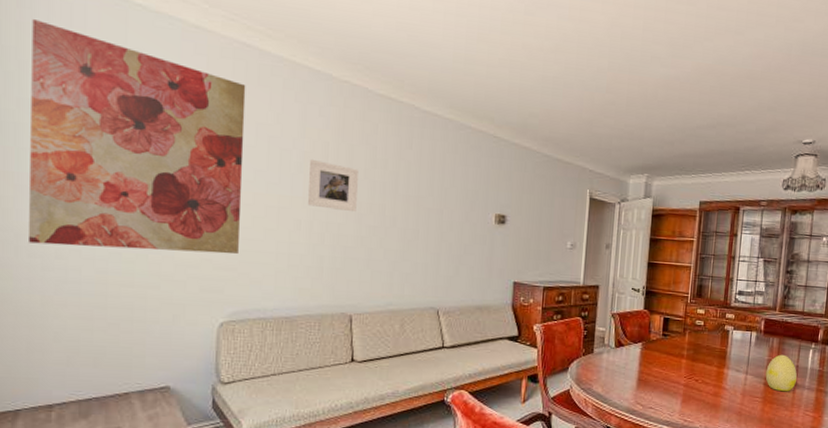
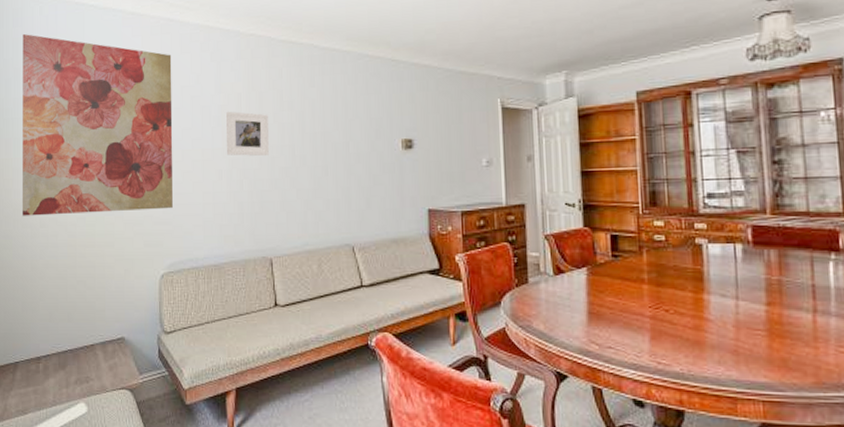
decorative egg: present [765,354,798,392] -> none [765,270,817,321]

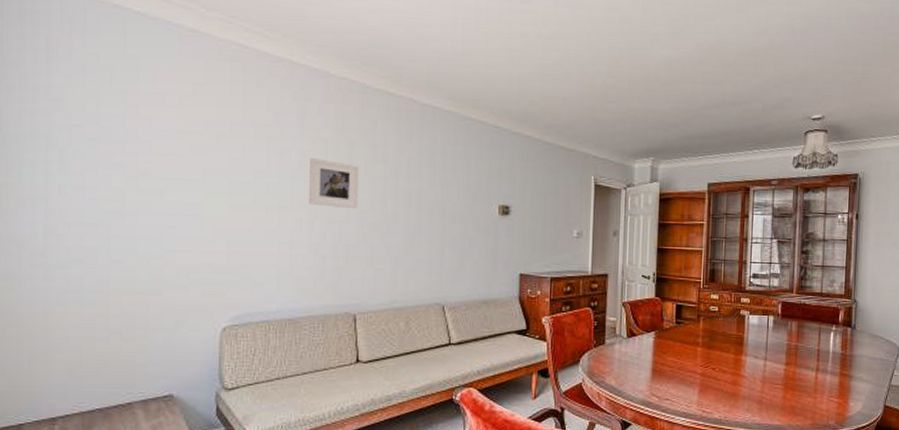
wall art: present [23,34,173,216] -> none [31,32,244,257]

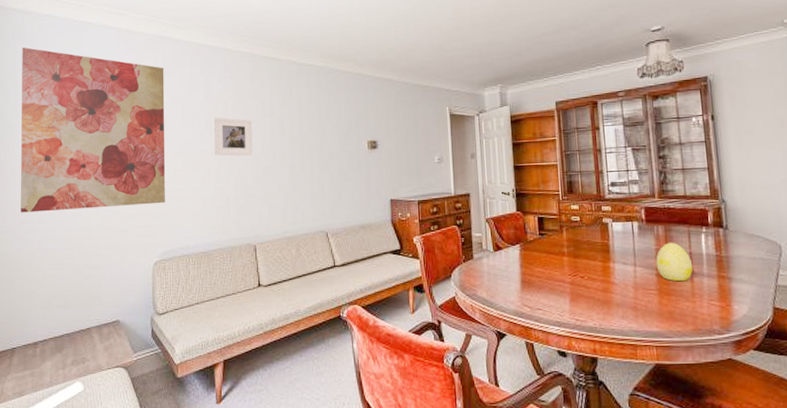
wall art: none [31,32,244,257] -> present [21,47,166,213]
decorative egg: none [785,338,819,378] -> present [656,242,693,282]

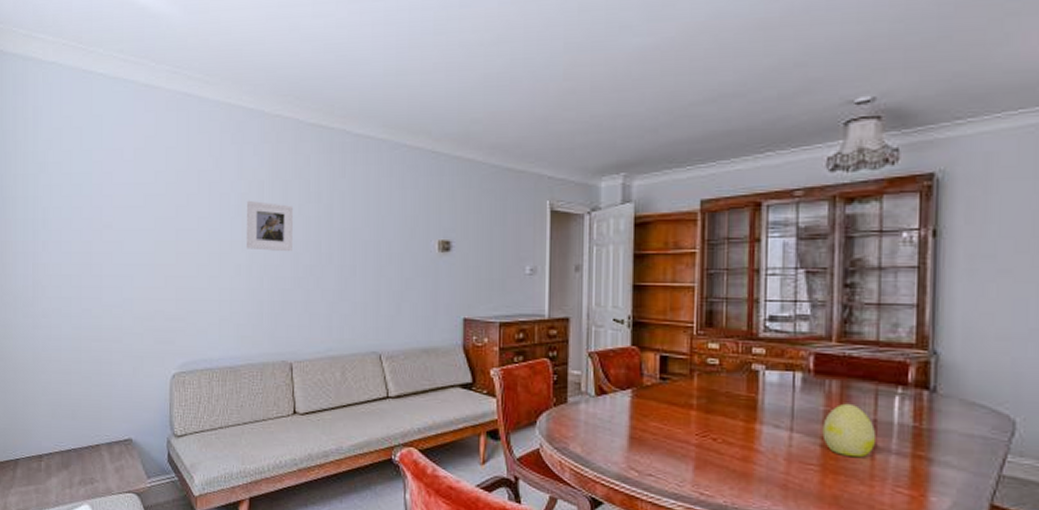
wall art: present [21,47,166,213] -> none [24,103,188,305]

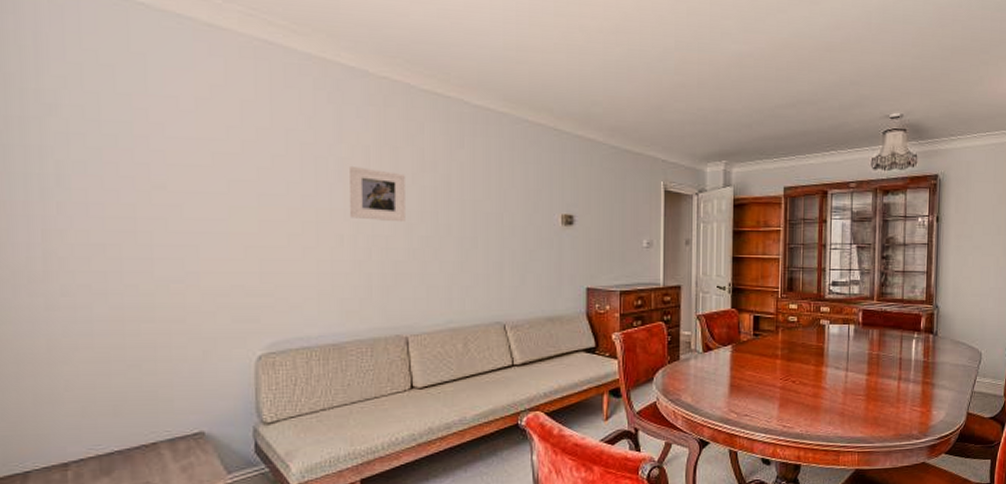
decorative egg: present [822,403,877,458] -> none [867,347,902,387]

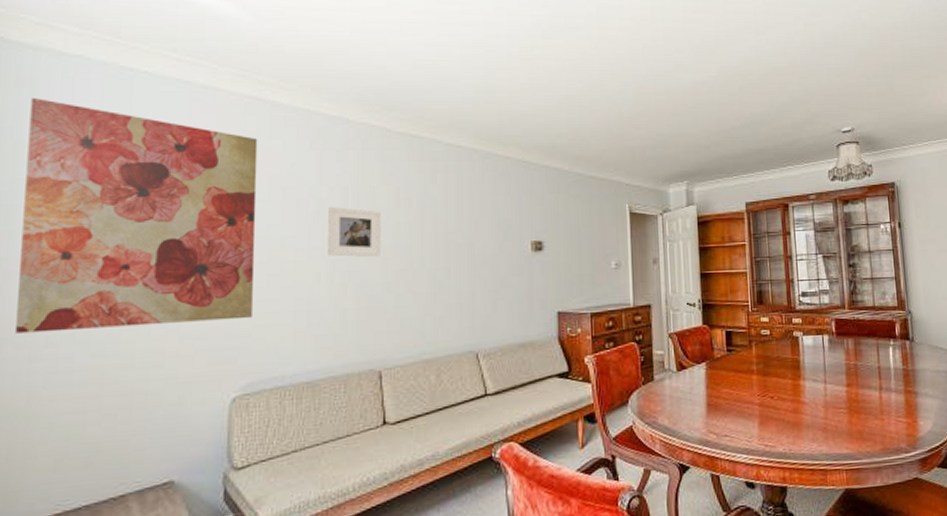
wall art: none [17,26,274,281] -> present [16,98,258,334]

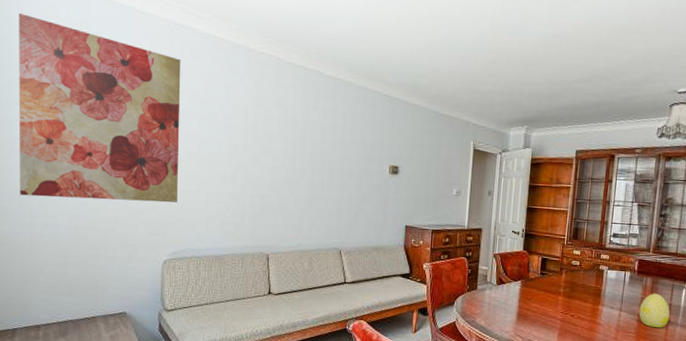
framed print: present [326,206,381,258] -> none [231,120,273,166]
decorative egg: none [846,356,882,399] -> present [639,293,671,329]

